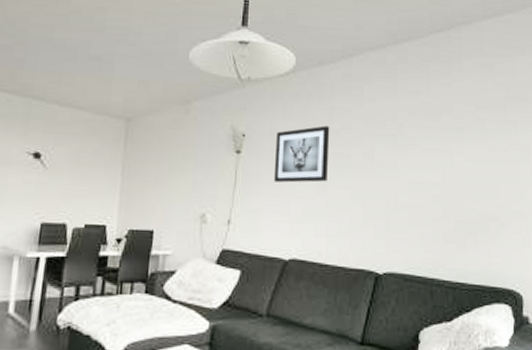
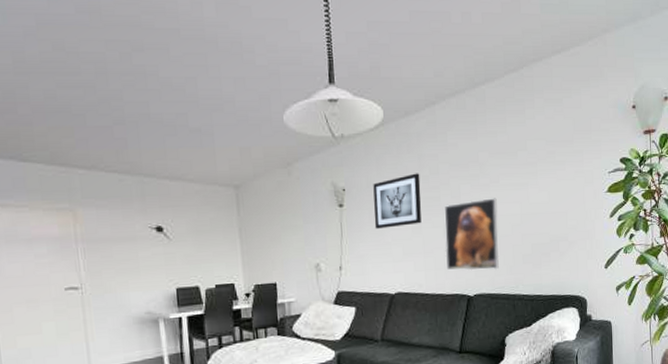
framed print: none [352,162,416,246] -> present [444,198,500,271]

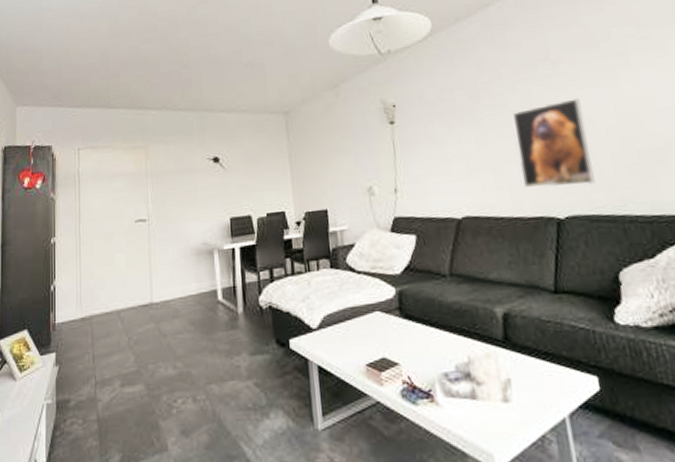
wall art: present [373,173,422,229] -> none [426,80,487,145]

